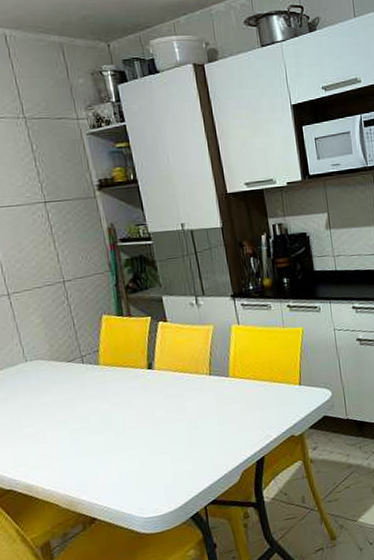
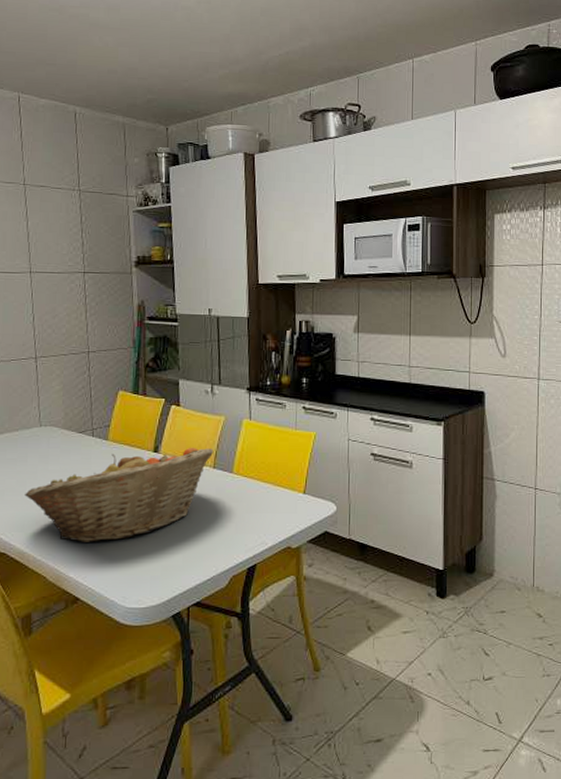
fruit basket: none [21,357,207,467] -> present [25,447,213,542]

